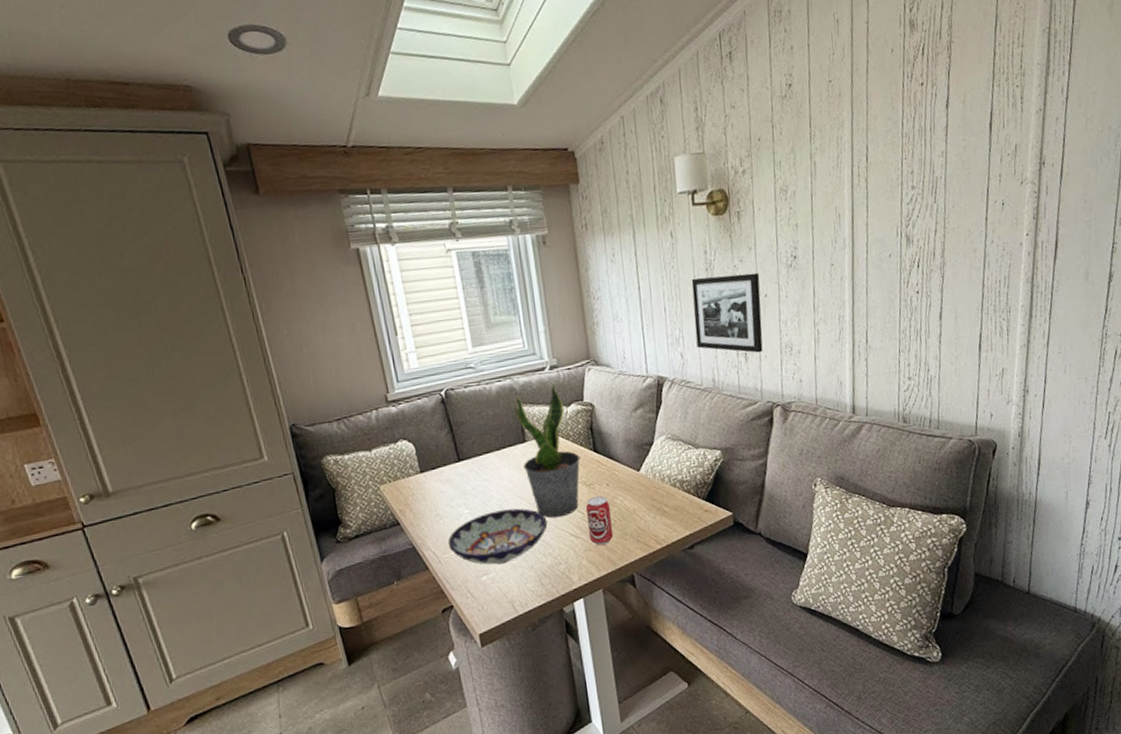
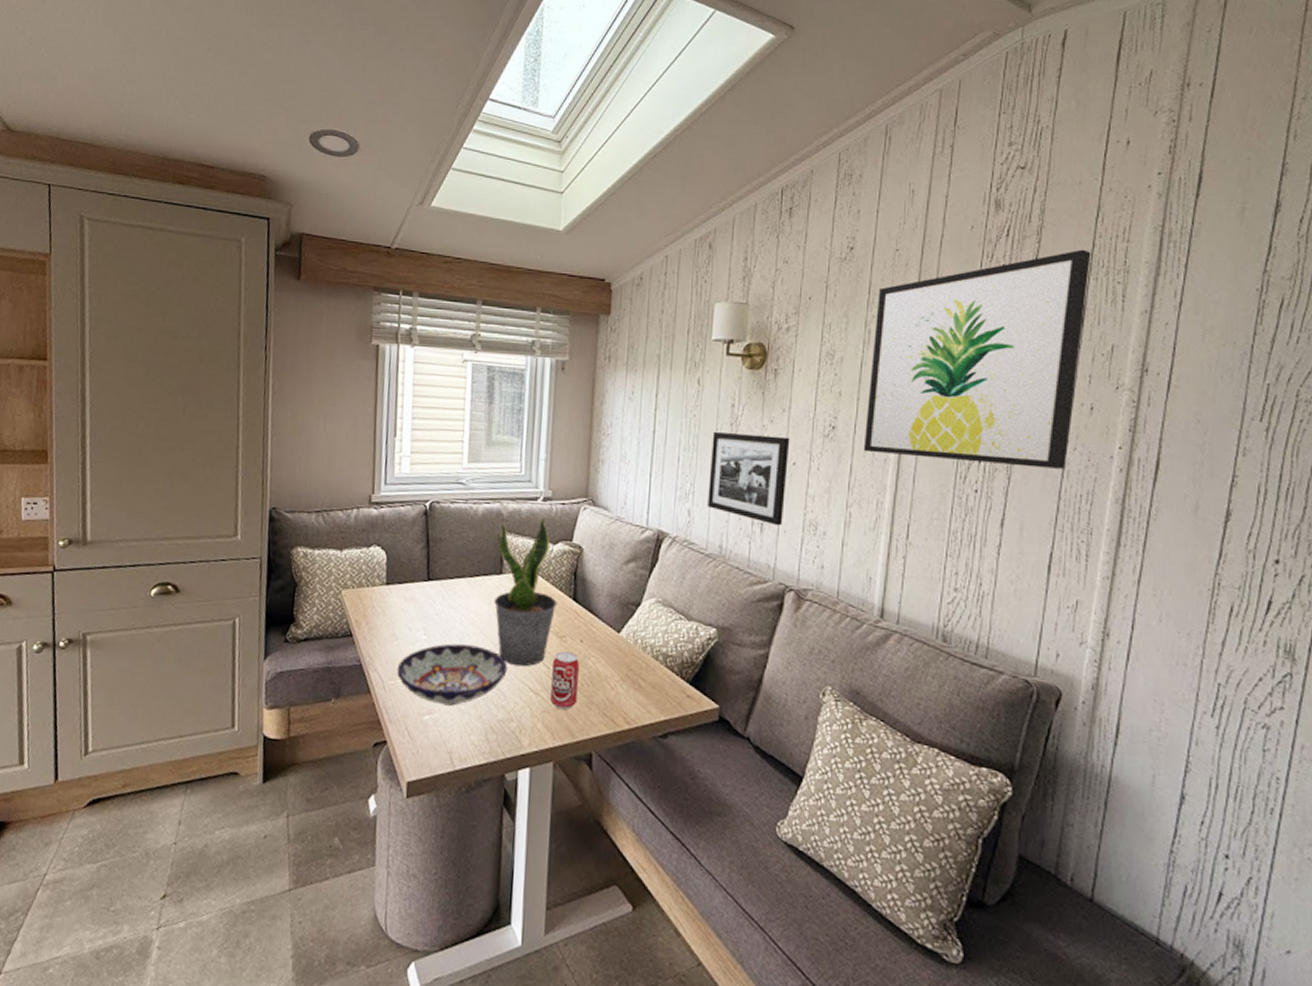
wall art: none [818,59,994,275] -> present [863,249,1091,469]

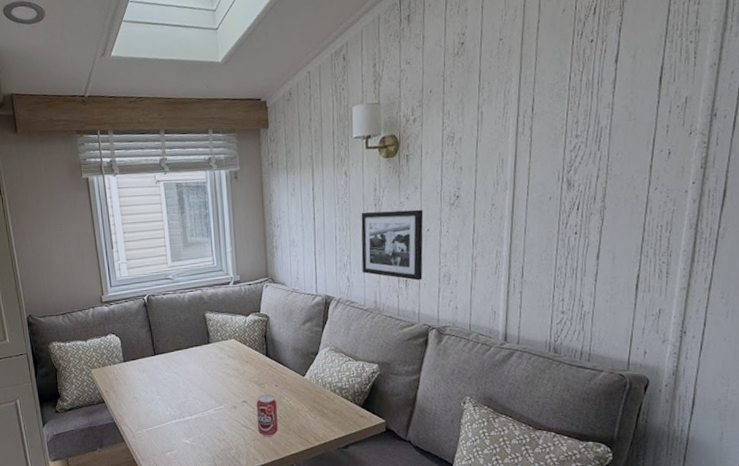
bowl: present [396,643,508,706] -> none [141,398,223,444]
potted plant: present [494,518,557,667] -> none [204,297,255,410]
wall art: present [863,249,1091,469] -> none [483,16,667,213]

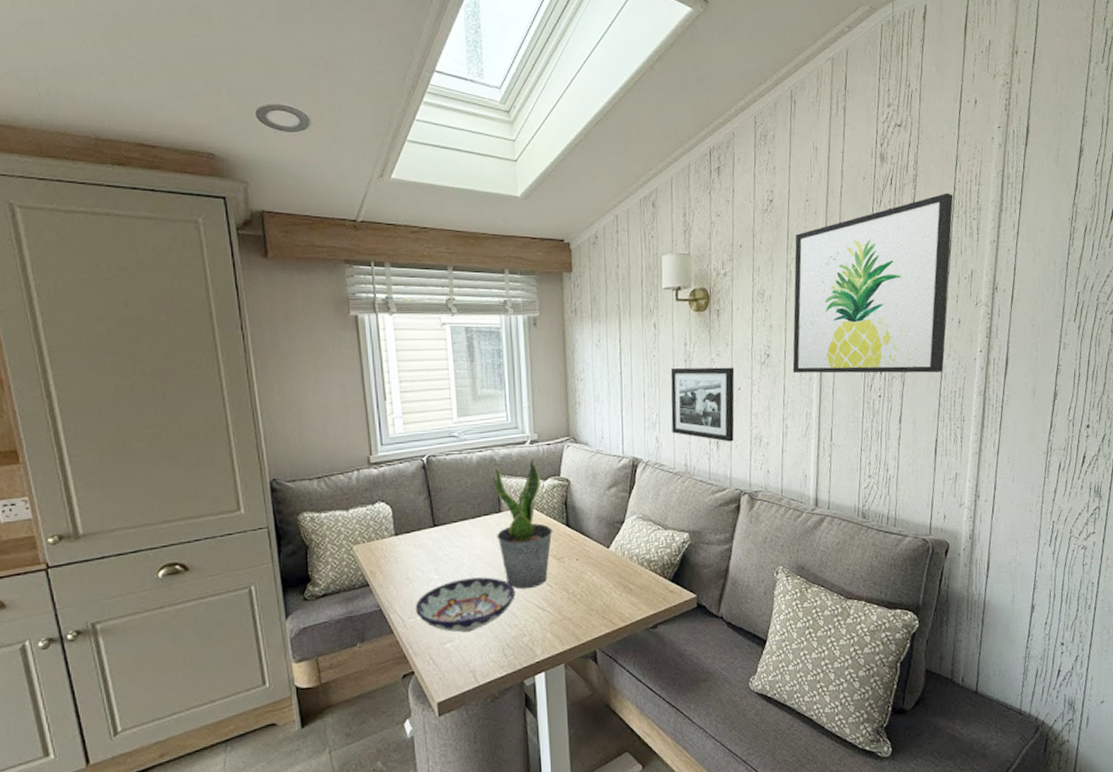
bowl: none [141,398,223,444] -> present [415,577,515,633]
potted plant: none [204,297,255,410] -> present [495,459,553,589]
beverage can: present [257,395,278,437] -> none [555,570,579,620]
wall art: none [483,16,667,213] -> present [792,193,953,374]

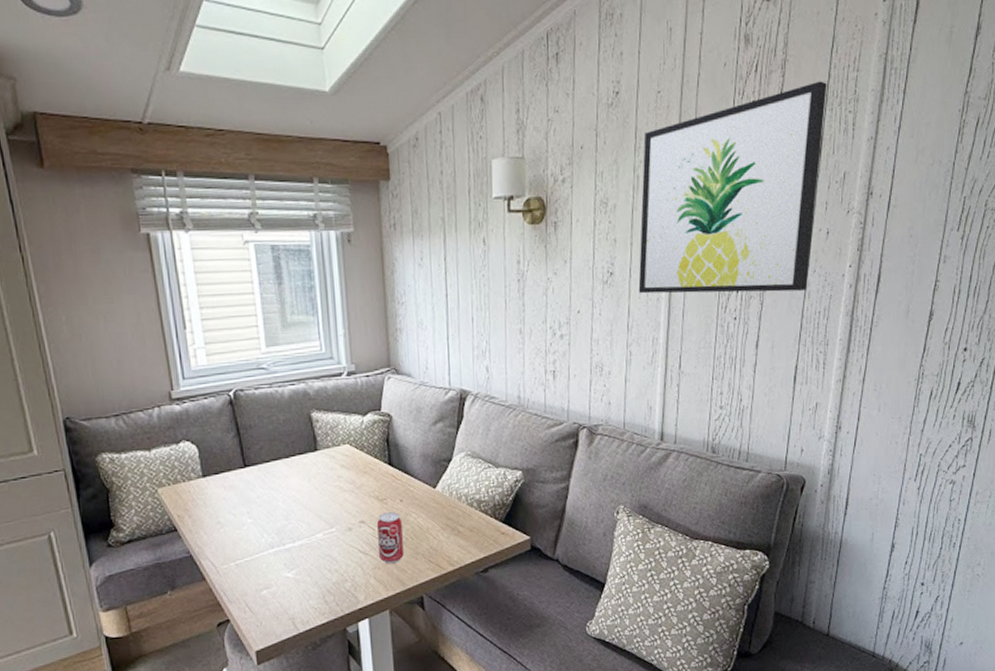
bowl: present [415,577,515,633] -> none [227,520,335,579]
potted plant: present [495,459,553,589] -> none [309,392,374,533]
beverage can: none [555,570,579,620] -> present [377,512,404,564]
picture frame: present [670,367,735,442] -> none [502,287,574,372]

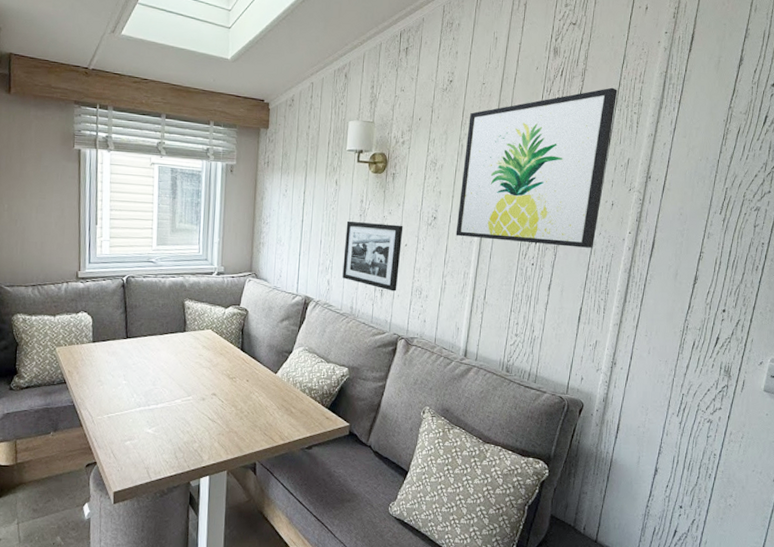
beverage can: present [377,512,404,564] -> none [224,389,246,432]
picture frame: none [502,287,574,372] -> present [342,220,404,292]

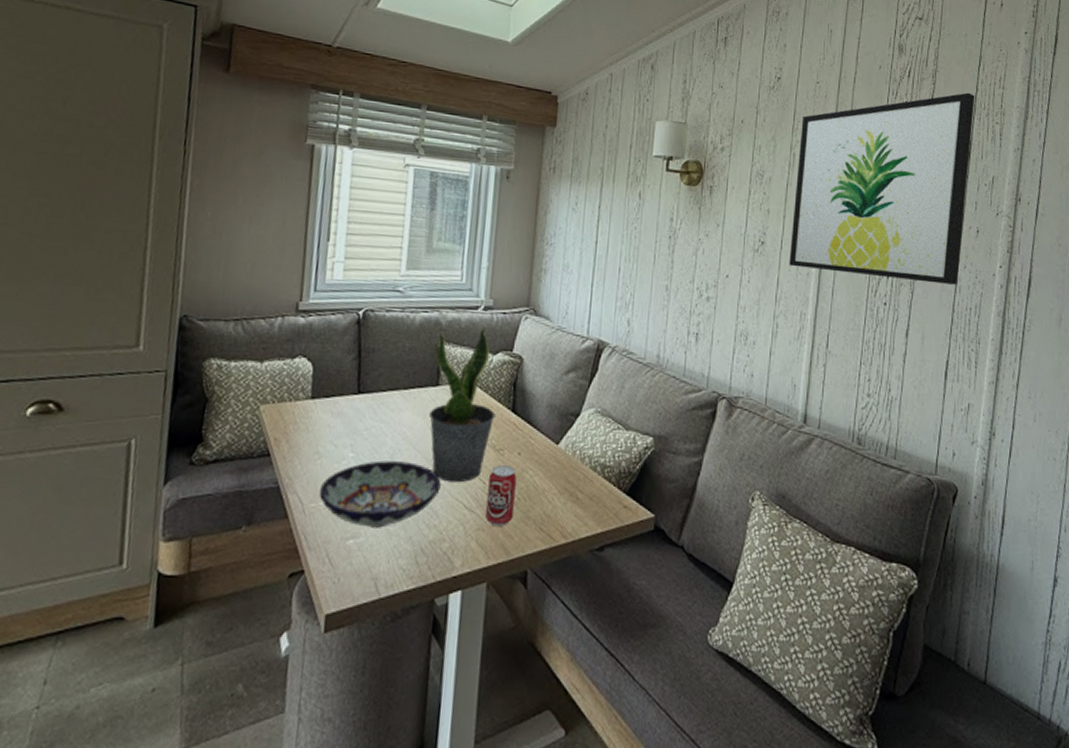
bowl: none [103,386,191,433] -> present [318,460,441,528]
potted plant: none [180,288,229,402] -> present [429,328,496,483]
beverage can: none [224,389,246,432] -> present [485,465,517,527]
picture frame: present [342,220,404,292] -> none [646,243,724,336]

